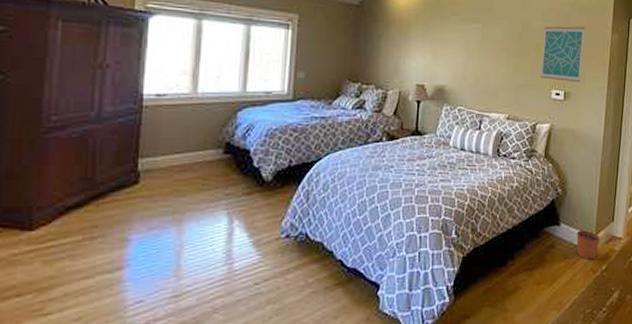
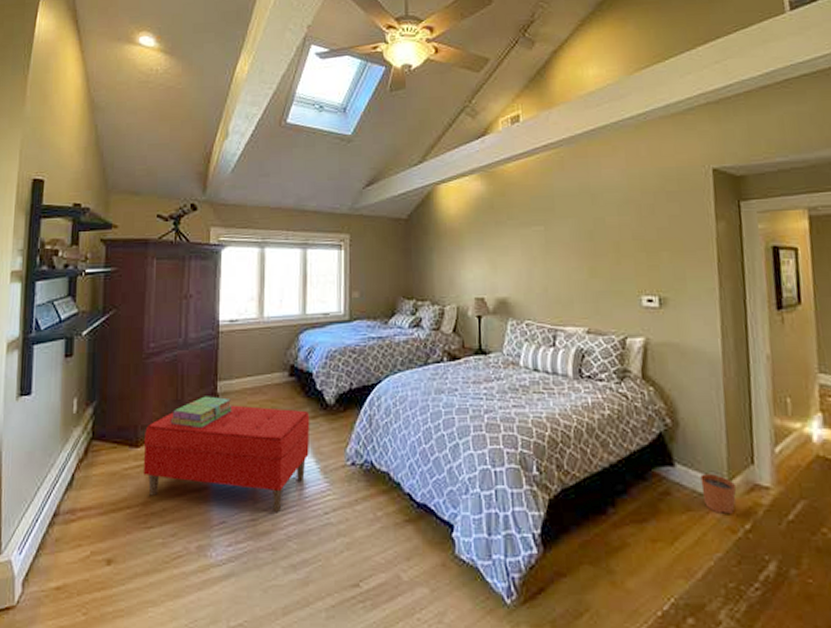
bench: none [38,182,245,288] -> present [143,405,310,513]
stack of books: none [76,174,156,208] -> present [170,396,232,429]
wall art: present [540,26,585,83] -> none [622,218,680,286]

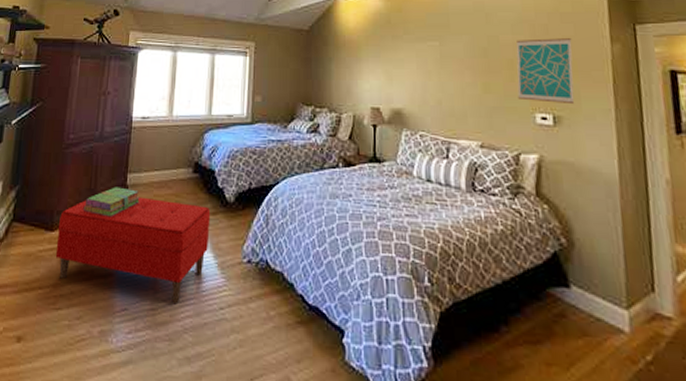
wall art: none [622,218,680,286] -> present [516,38,575,105]
plant pot: present [700,467,737,515] -> none [597,292,637,344]

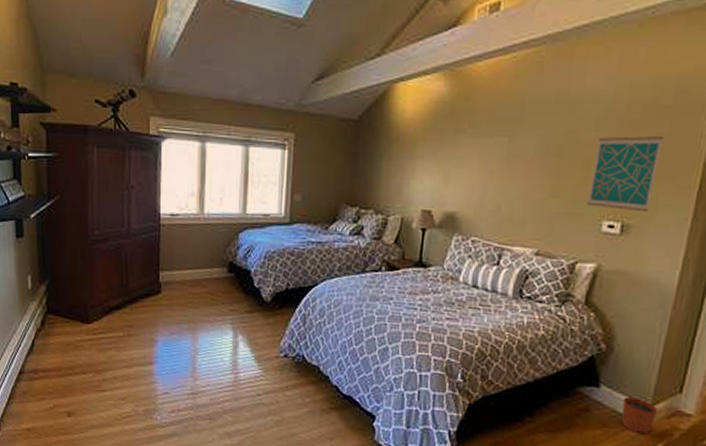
bench: present [56,197,211,305] -> none [93,294,247,391]
stack of books: present [83,187,140,218] -> none [116,284,174,313]
plant pot: none [597,292,637,344] -> present [621,392,659,435]

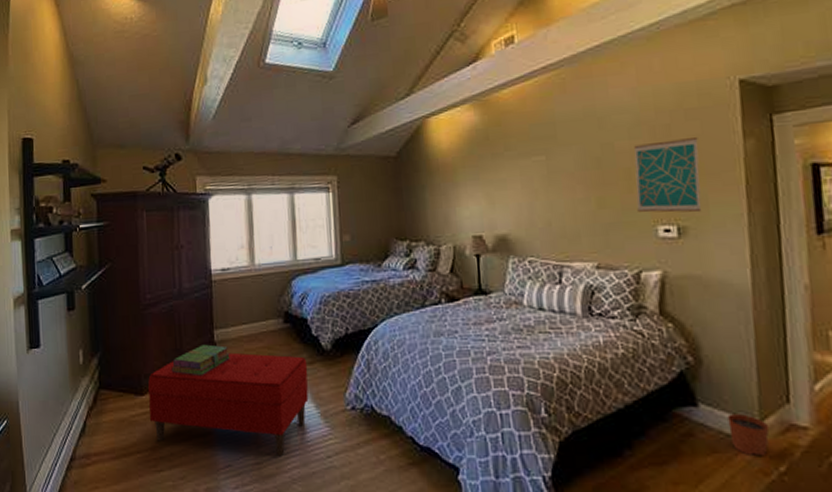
bench: none [93,294,247,391] -> present [147,352,309,457]
stack of books: none [116,284,174,313] -> present [171,344,230,377]

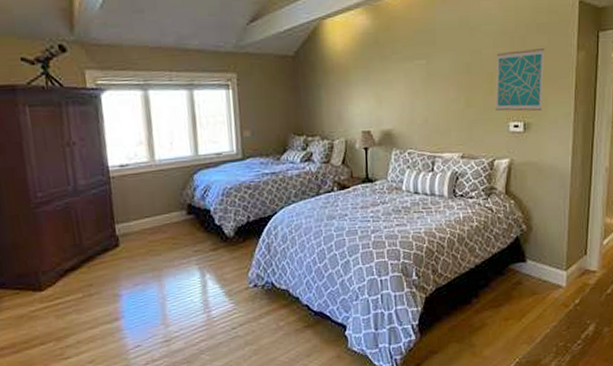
bench: present [147,352,309,457] -> none [46,244,214,334]
stack of books: present [171,344,230,377] -> none [71,238,134,269]
plant pot: present [727,407,770,457] -> none [545,259,572,294]

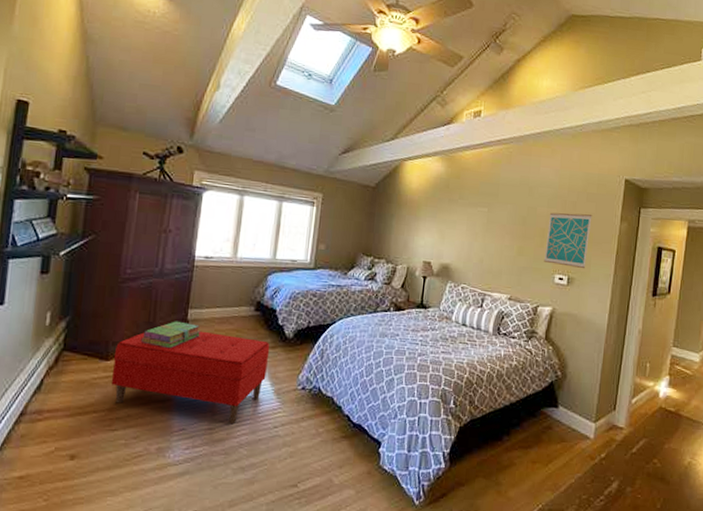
bench: none [46,244,214,334] -> present [111,331,270,425]
stack of books: none [71,238,134,269] -> present [140,321,200,349]

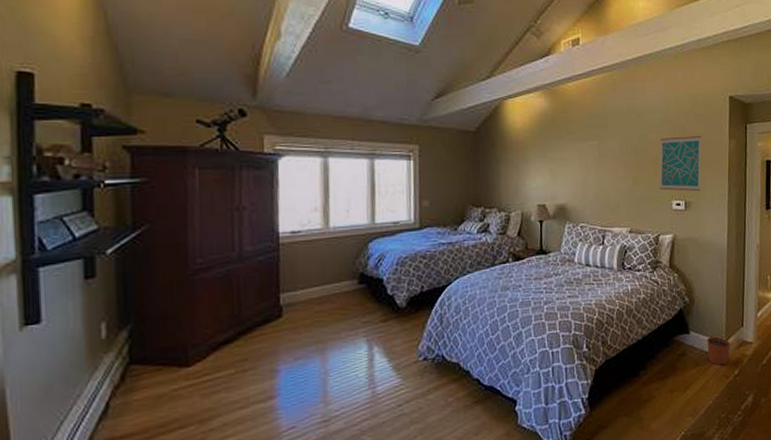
bench: present [111,331,270,425] -> none [195,314,382,413]
stack of books: present [140,321,200,349] -> none [226,308,298,342]
plant pot: none [575,411,600,446] -> present [707,331,731,366]

